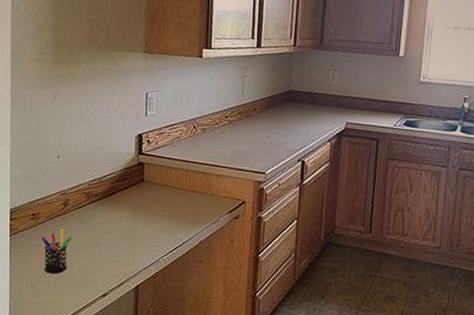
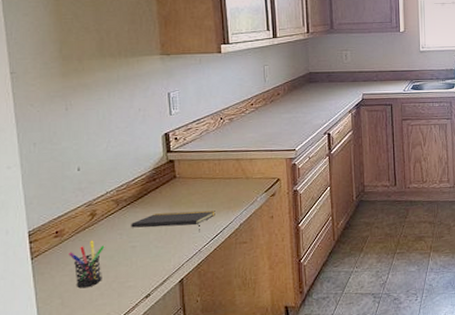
notepad: none [97,214,177,242] -> present [131,210,215,233]

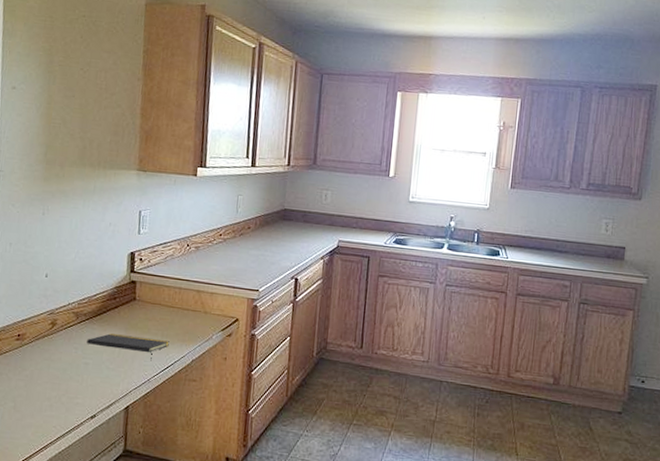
pen holder: present [69,240,105,289] -> none [26,349,60,397]

